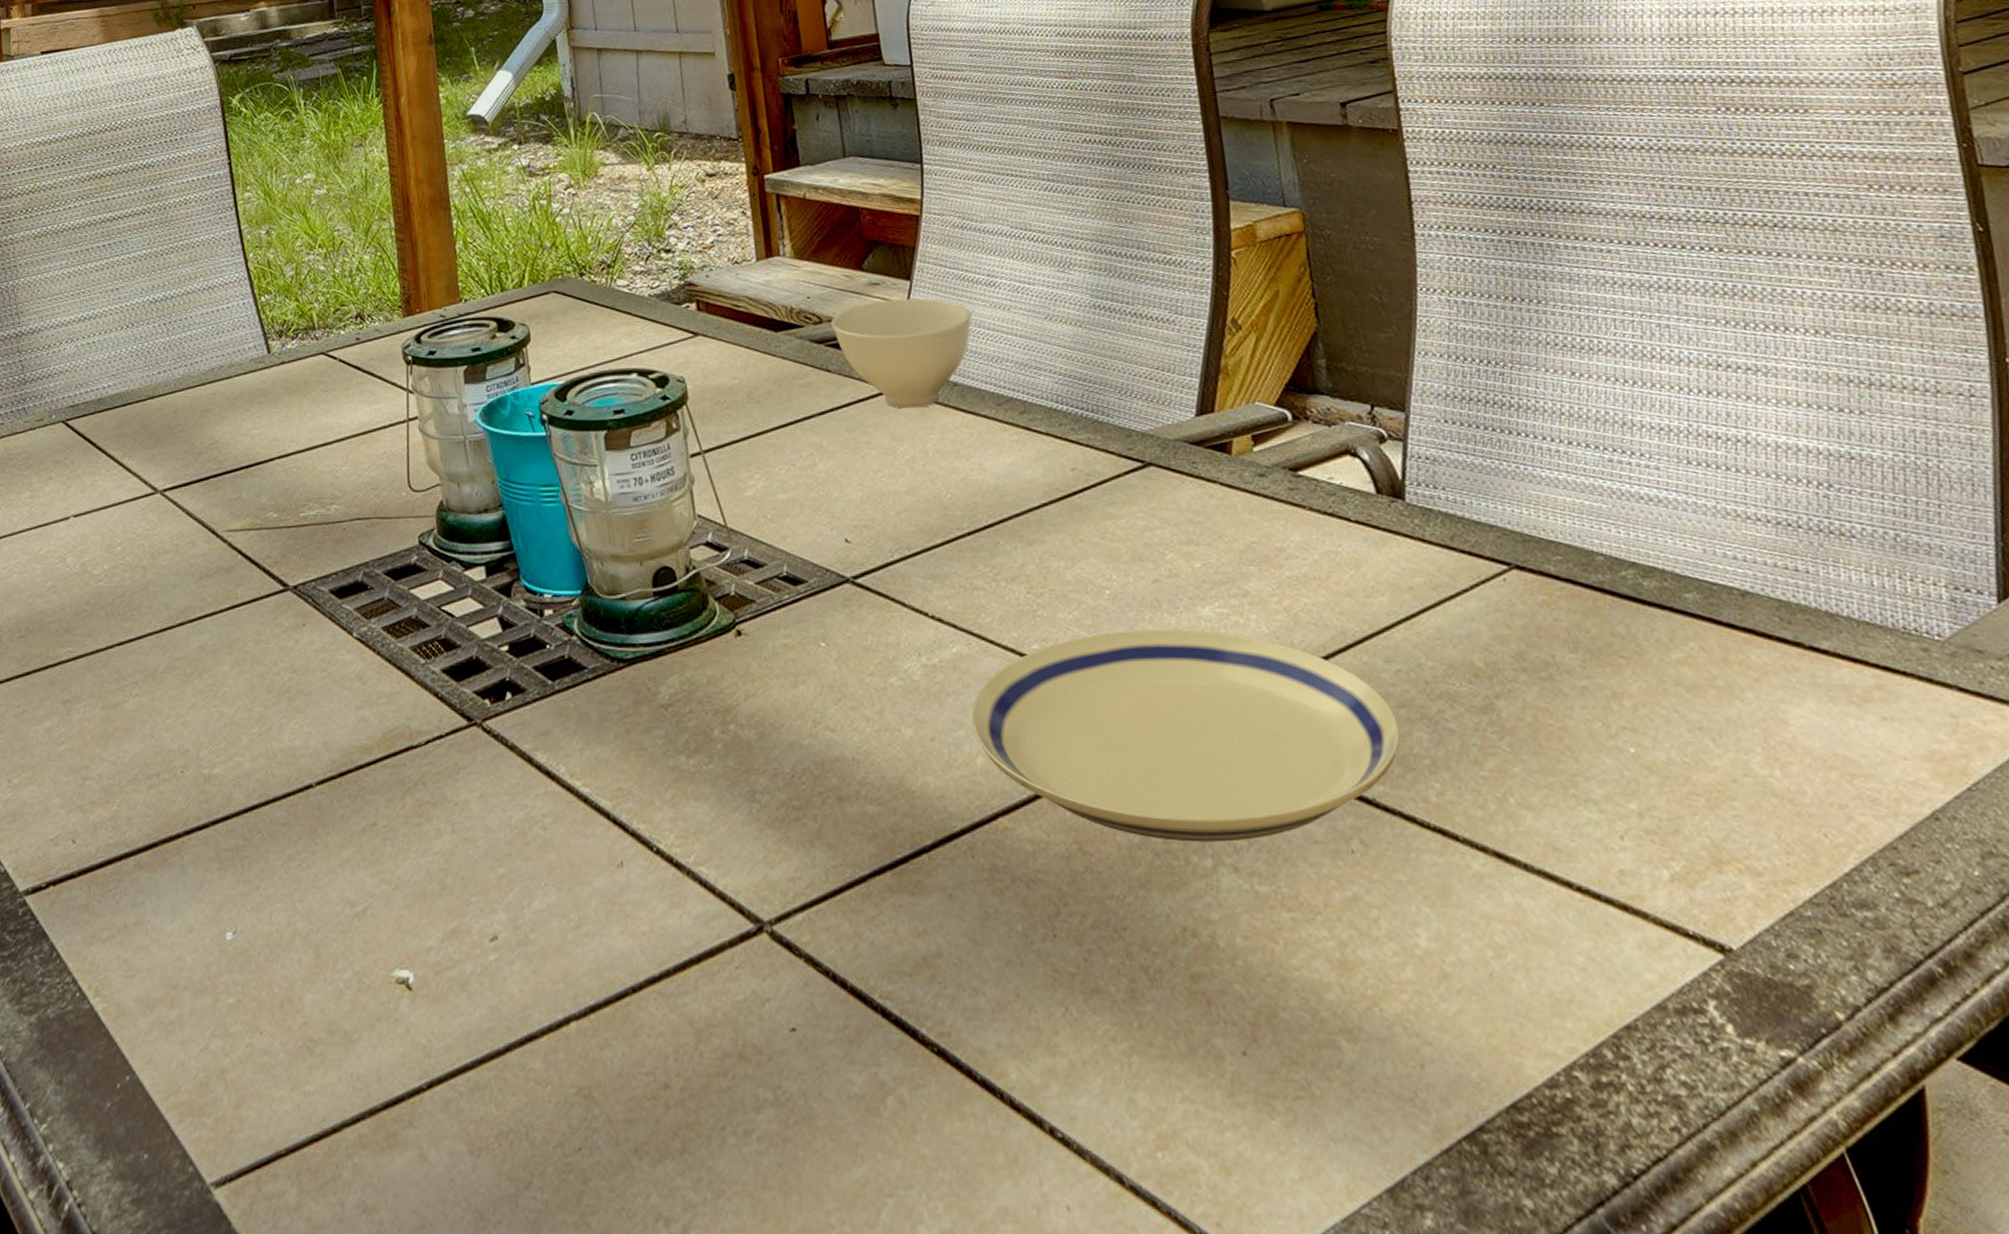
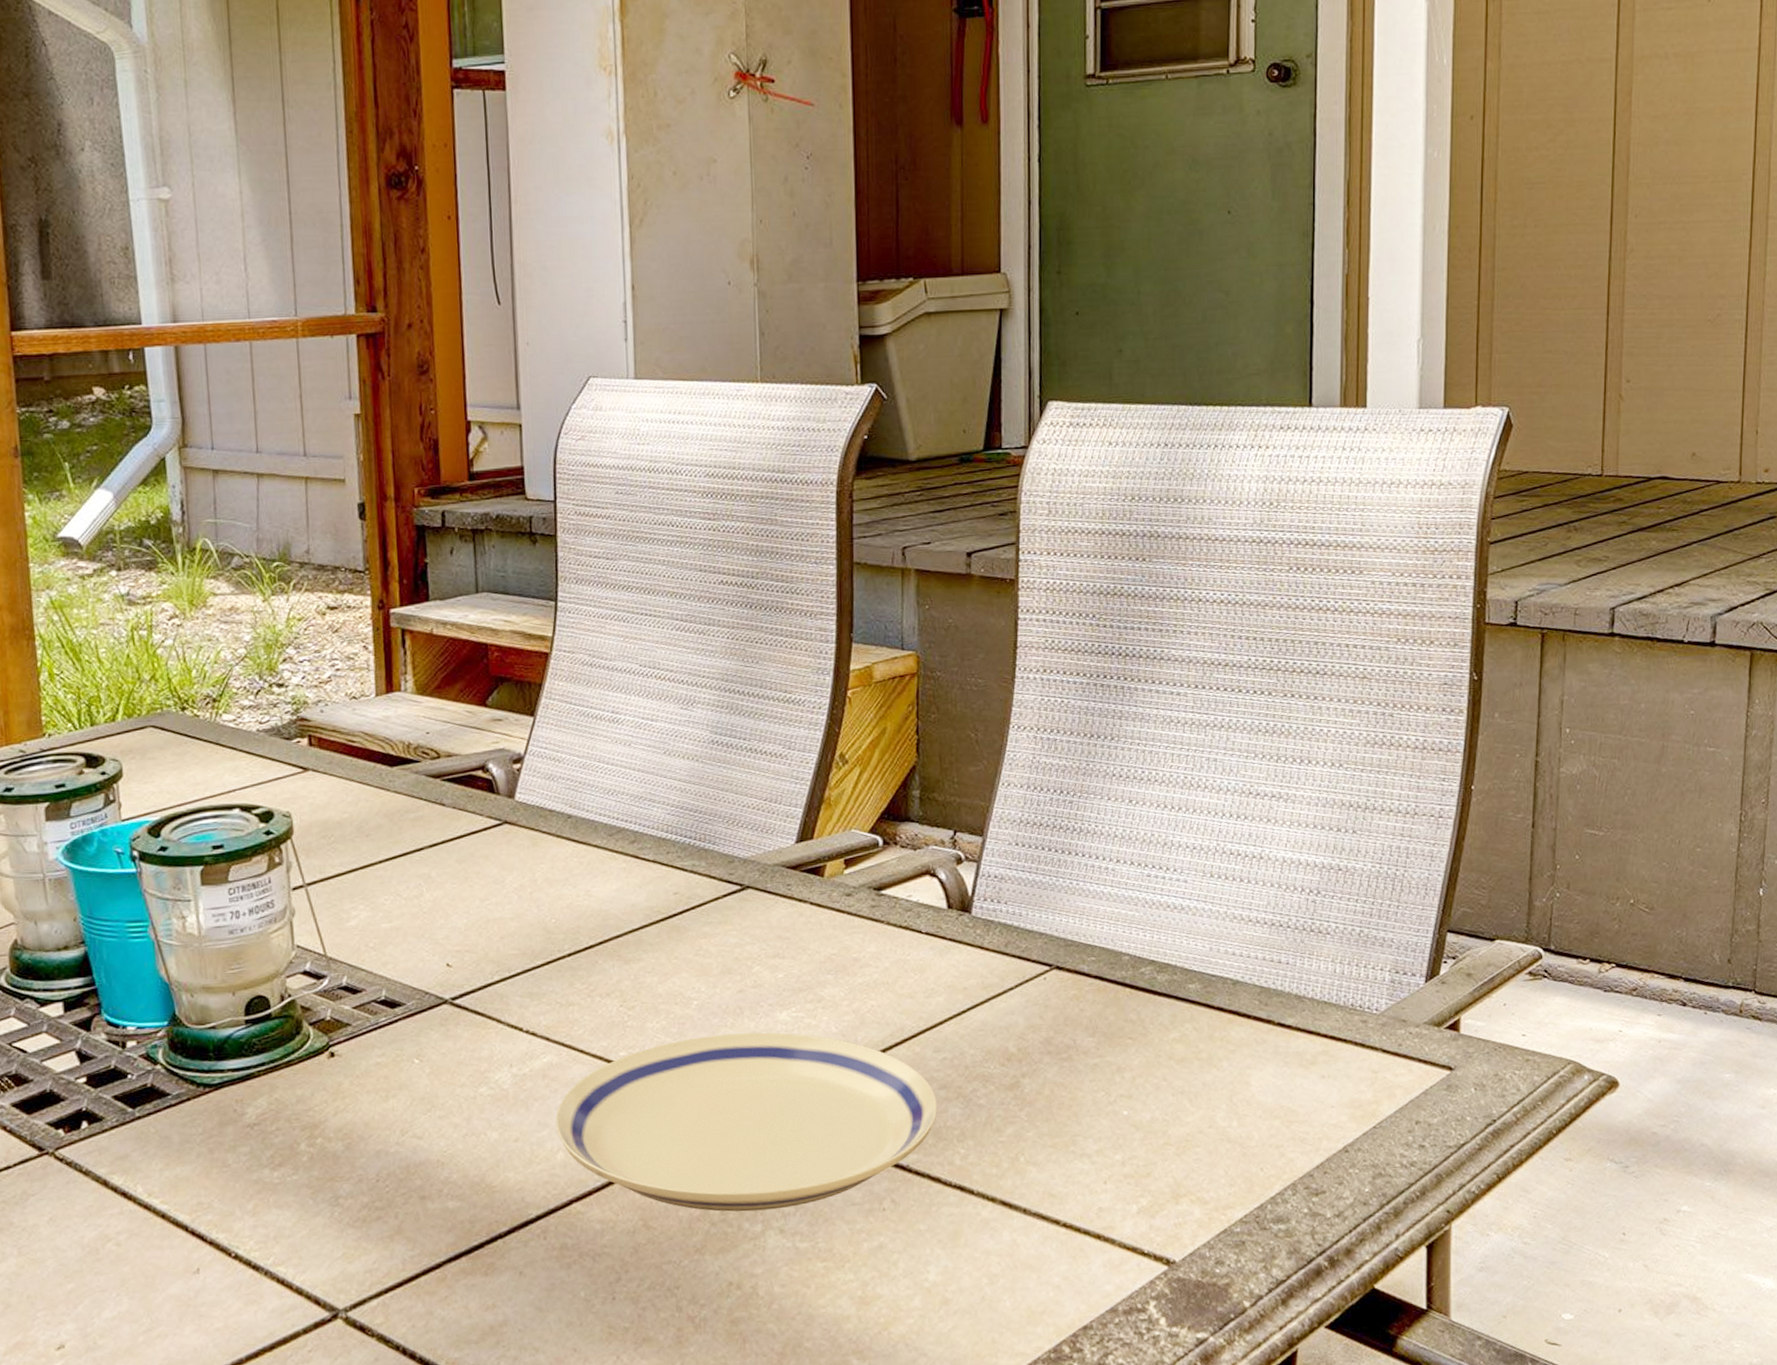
bowl: present [831,298,972,409] -> none [449,734,593,840]

